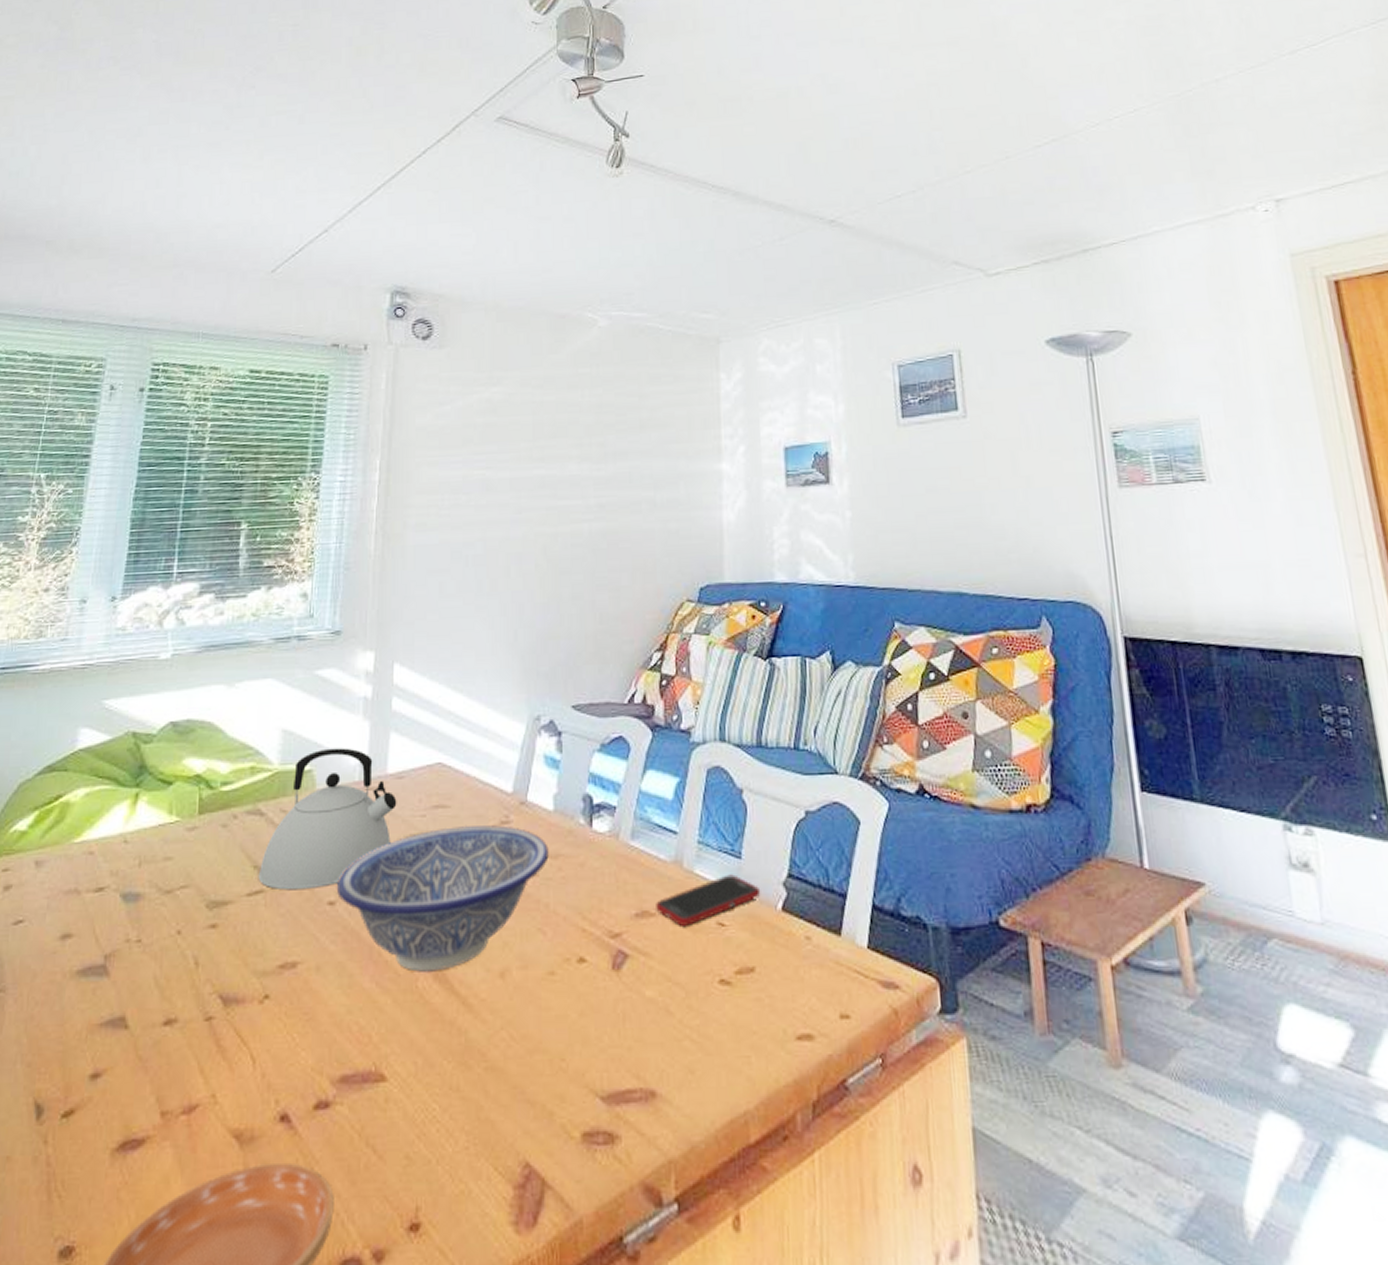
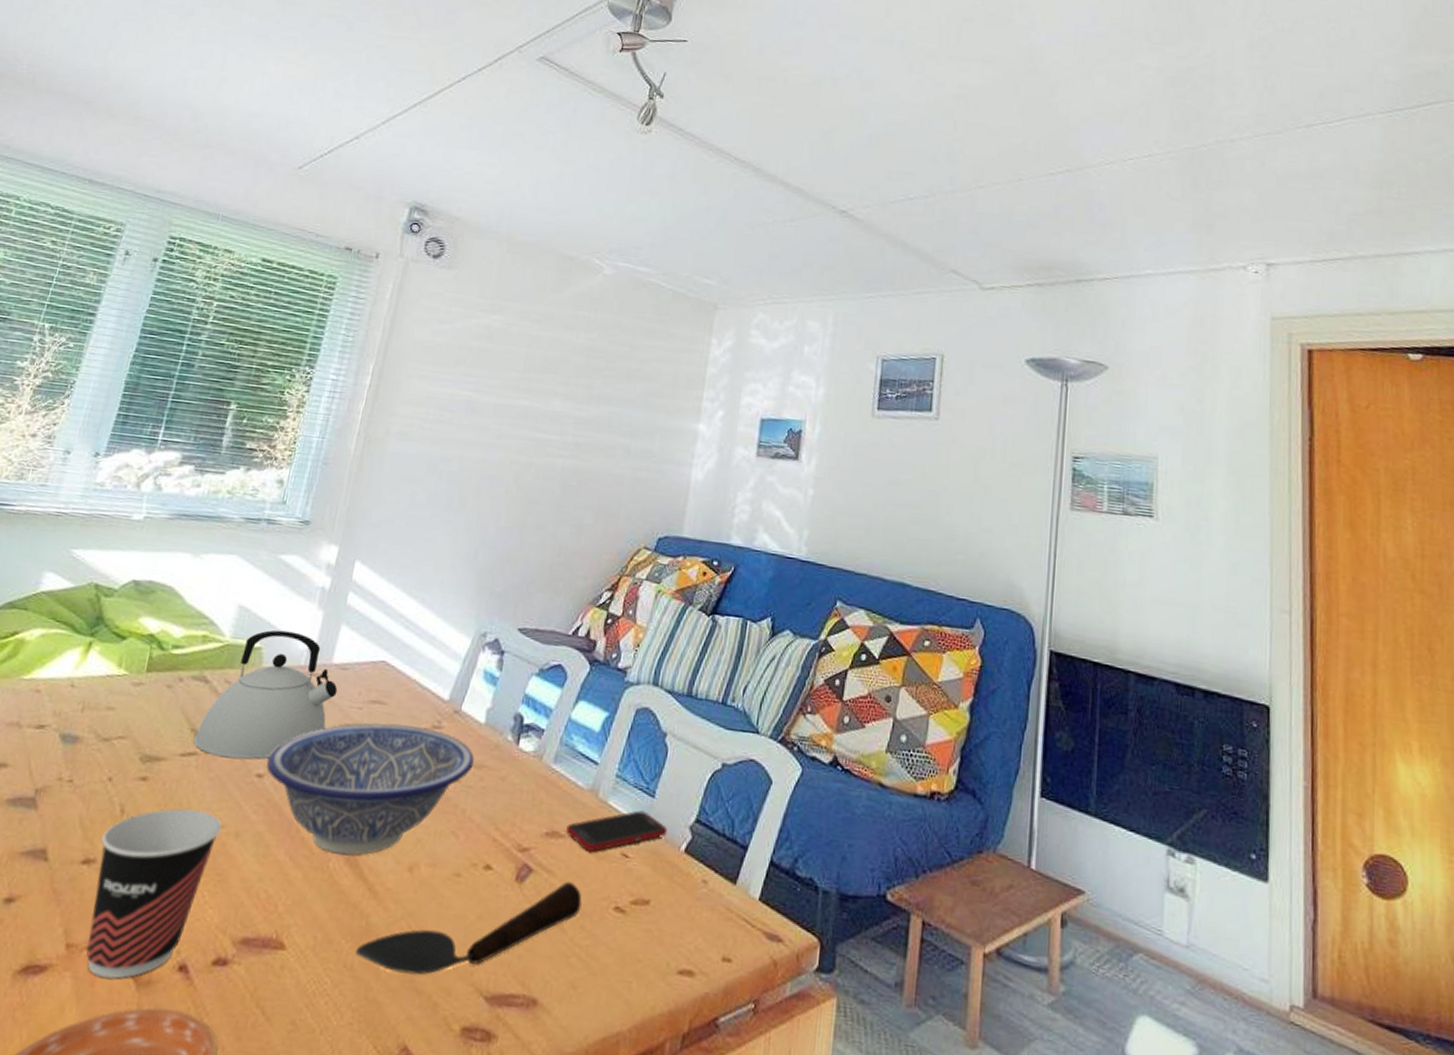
cup: none [180,950,302,1141] -> present [86,808,223,979]
spoon: none [460,961,685,1086] -> present [356,881,582,975]

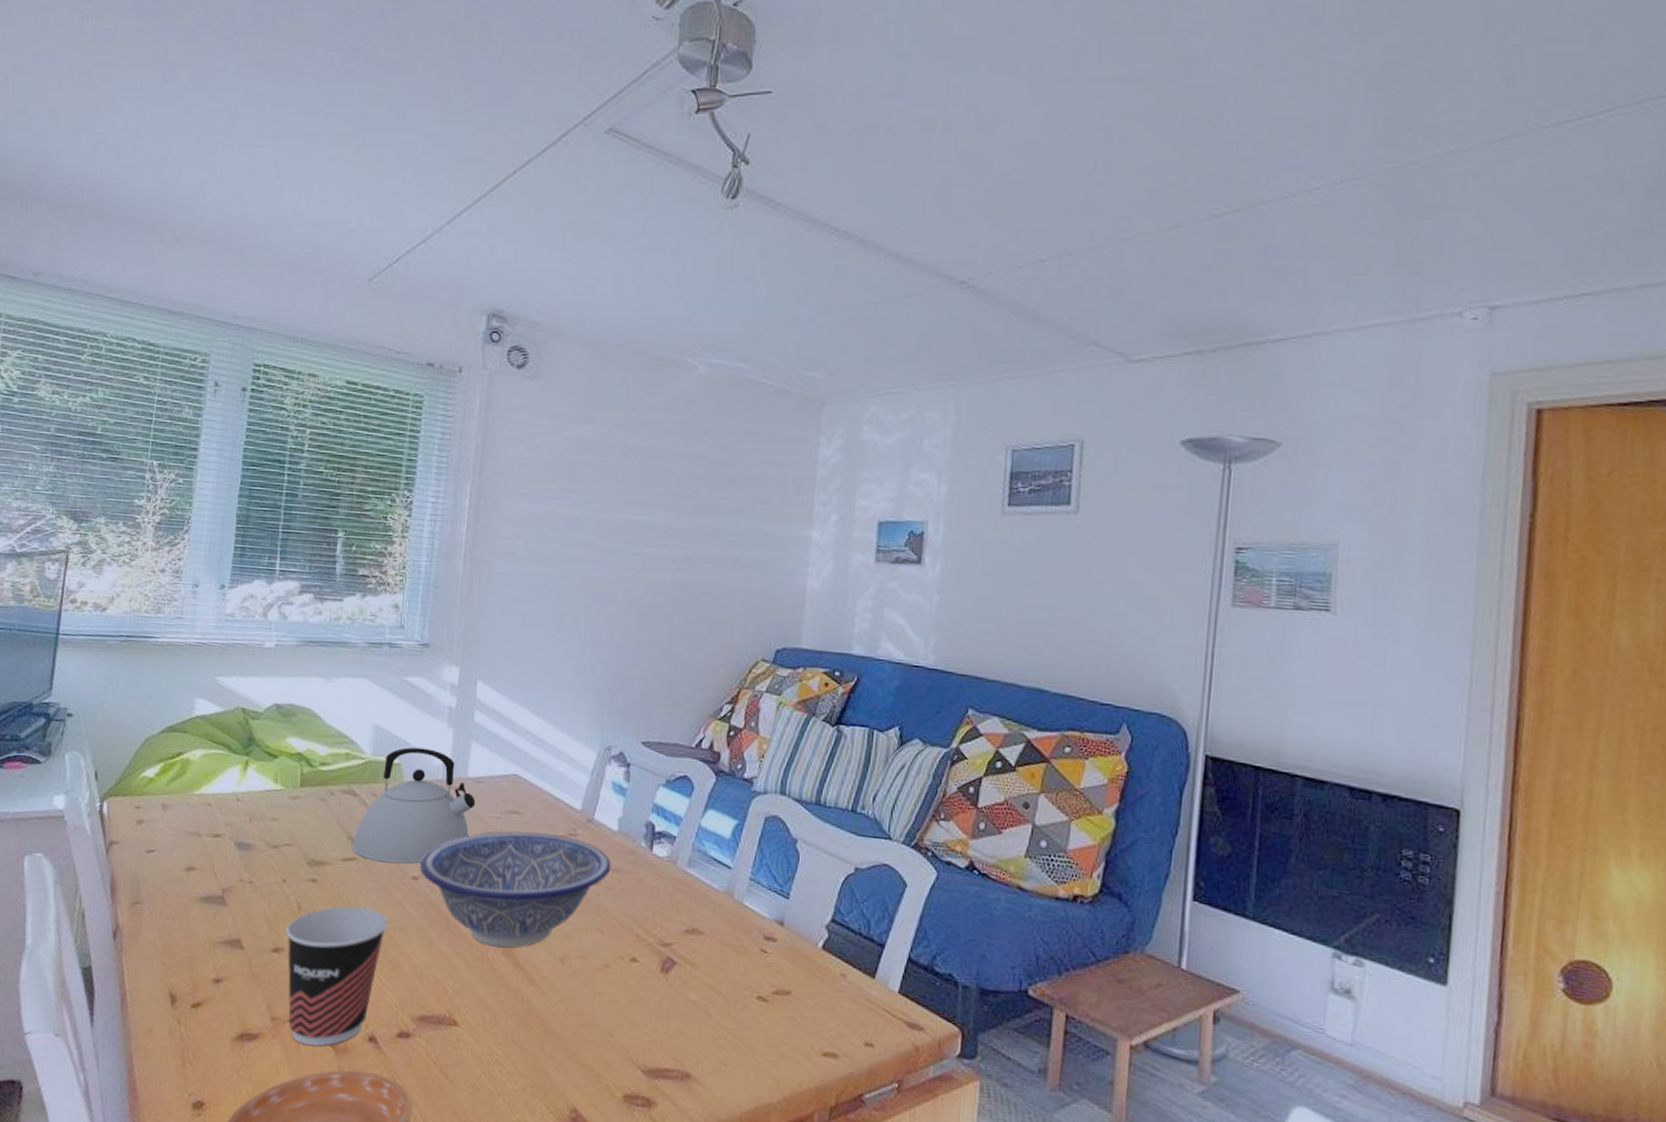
spoon: present [356,881,582,975] -> none [521,973,726,1050]
cell phone: present [566,810,668,852] -> none [705,910,804,948]

